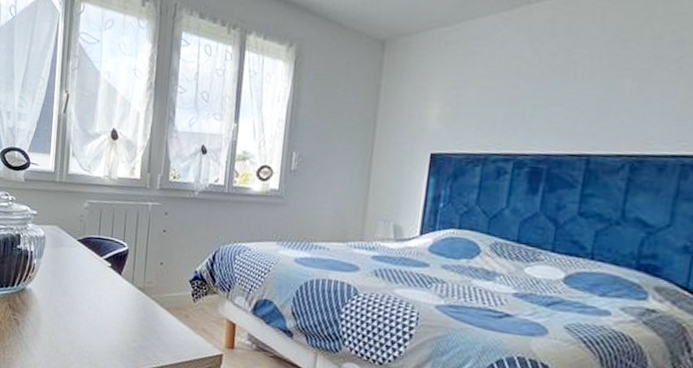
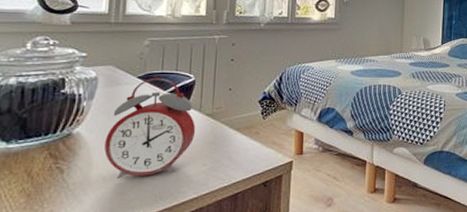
alarm clock: none [50,242,128,343] -> present [104,78,196,179]

